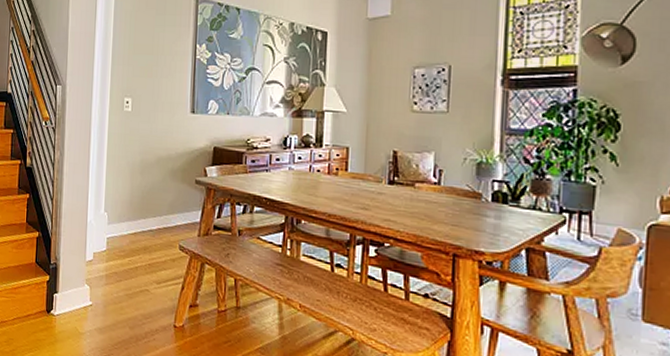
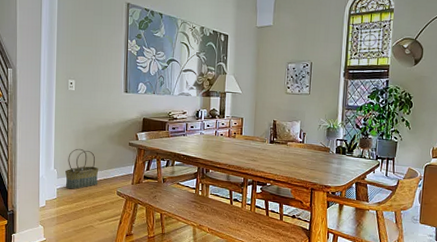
basket: none [116,186,157,240] -> present [65,148,99,190]

